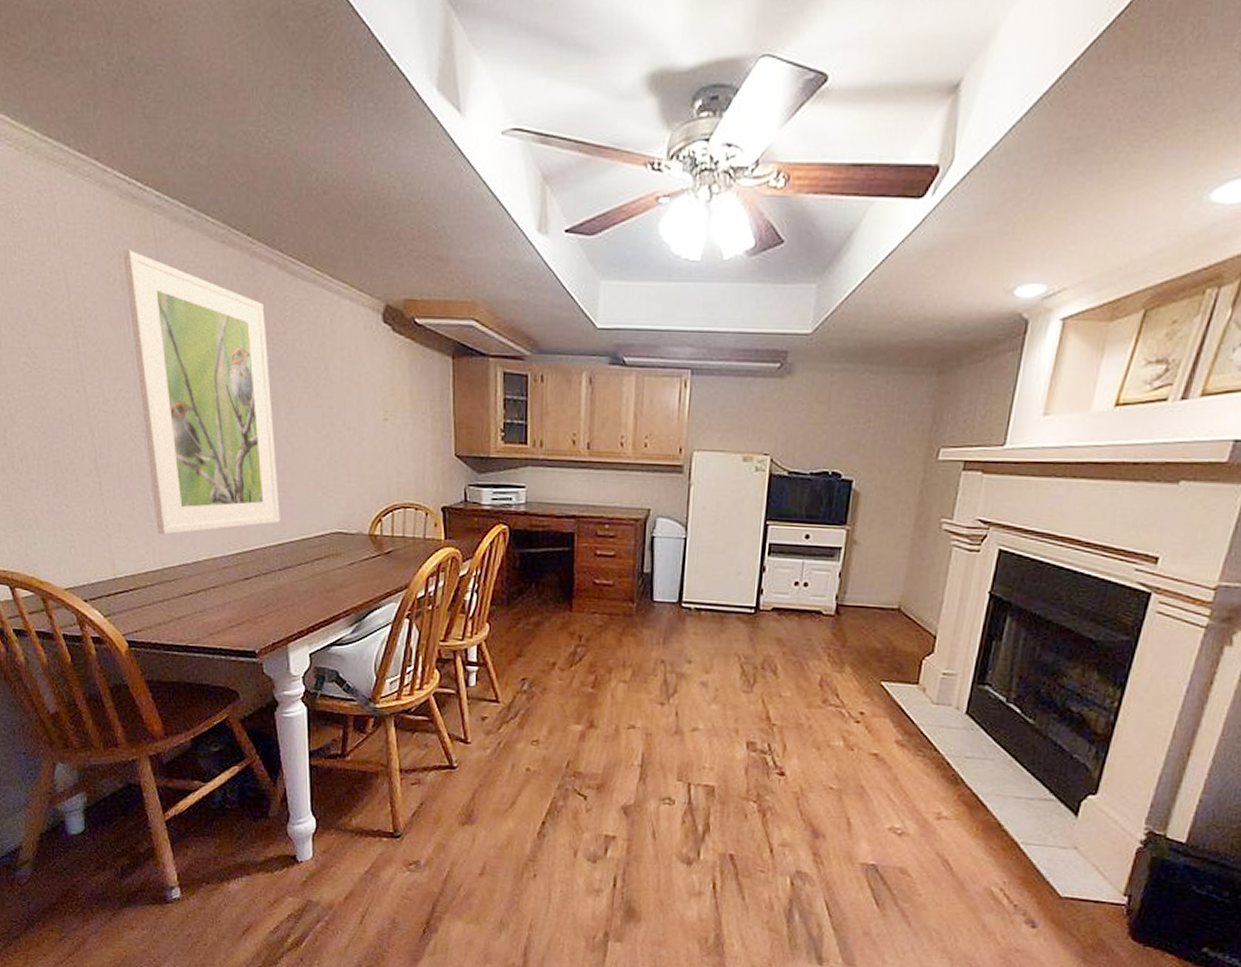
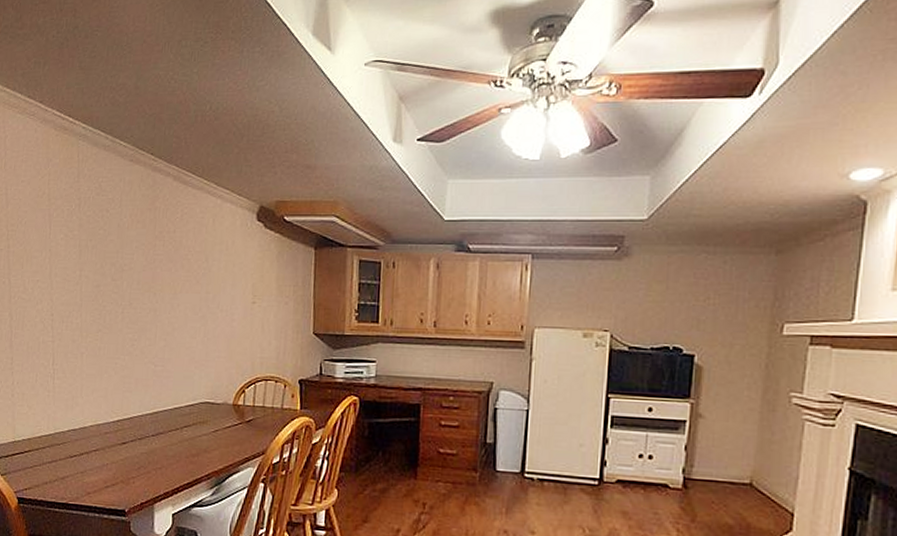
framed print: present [123,249,280,535] -> none [52,169,160,403]

